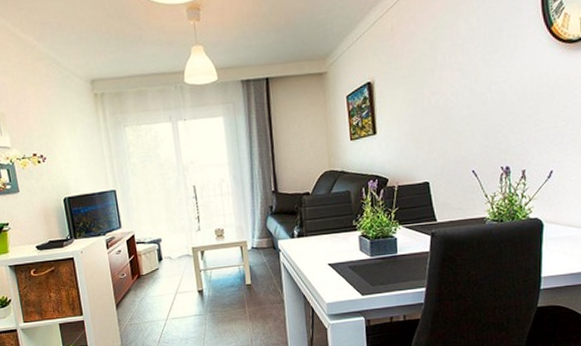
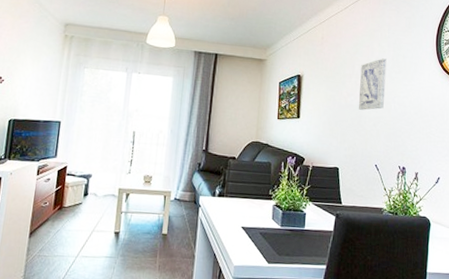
wall art: none [445,38,478,110] -> present [358,58,387,110]

